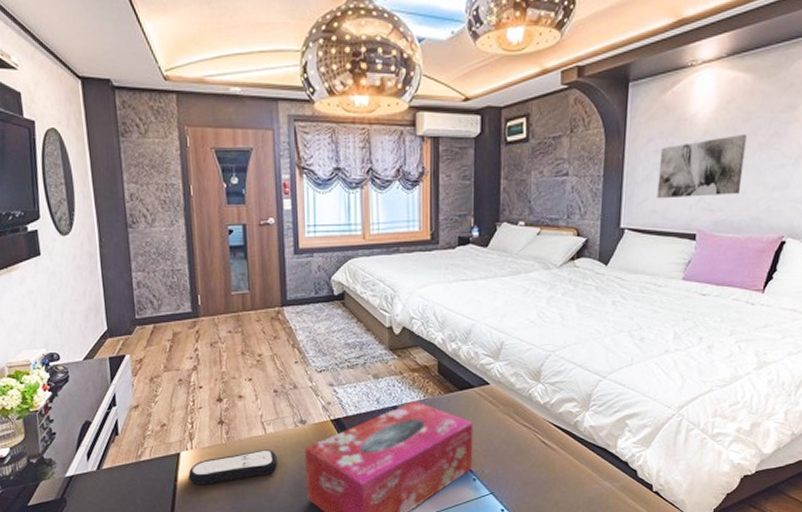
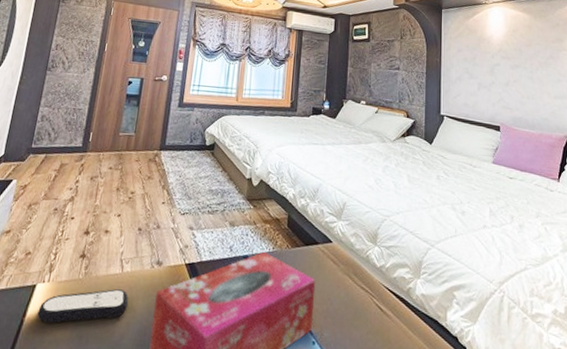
wall art: present [656,135,747,199] -> none [467,54,531,99]

